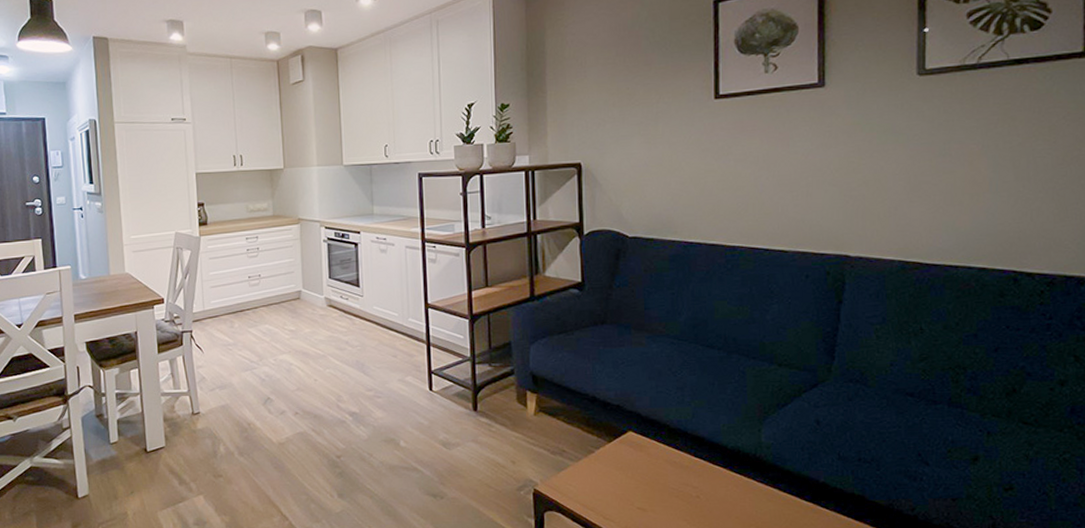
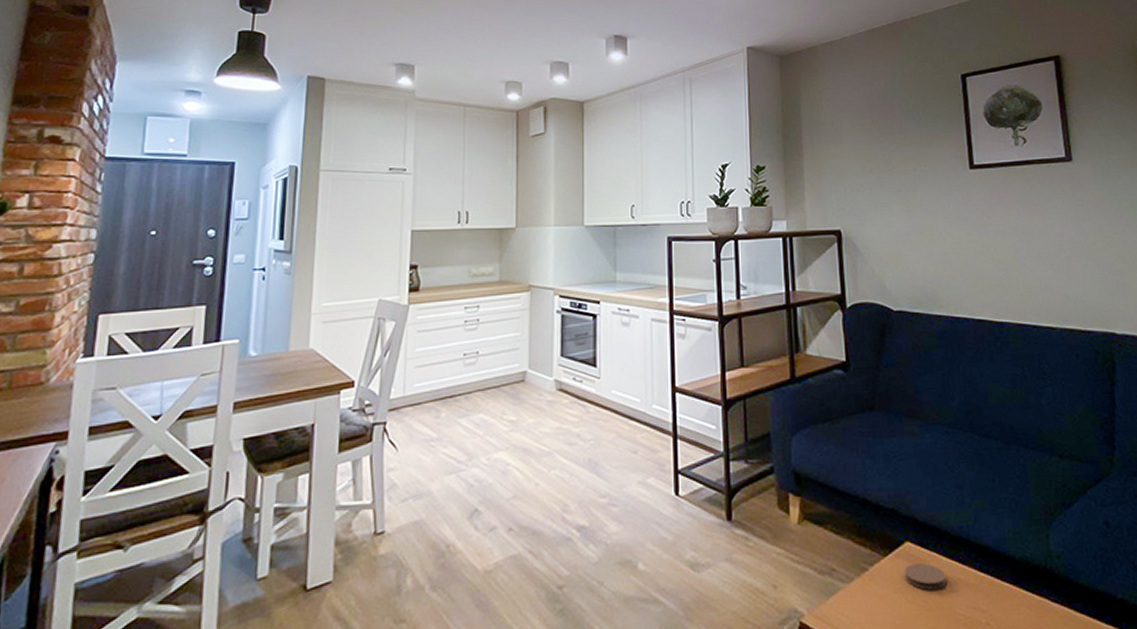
coaster: none [626,449,663,469] -> present [904,563,946,590]

